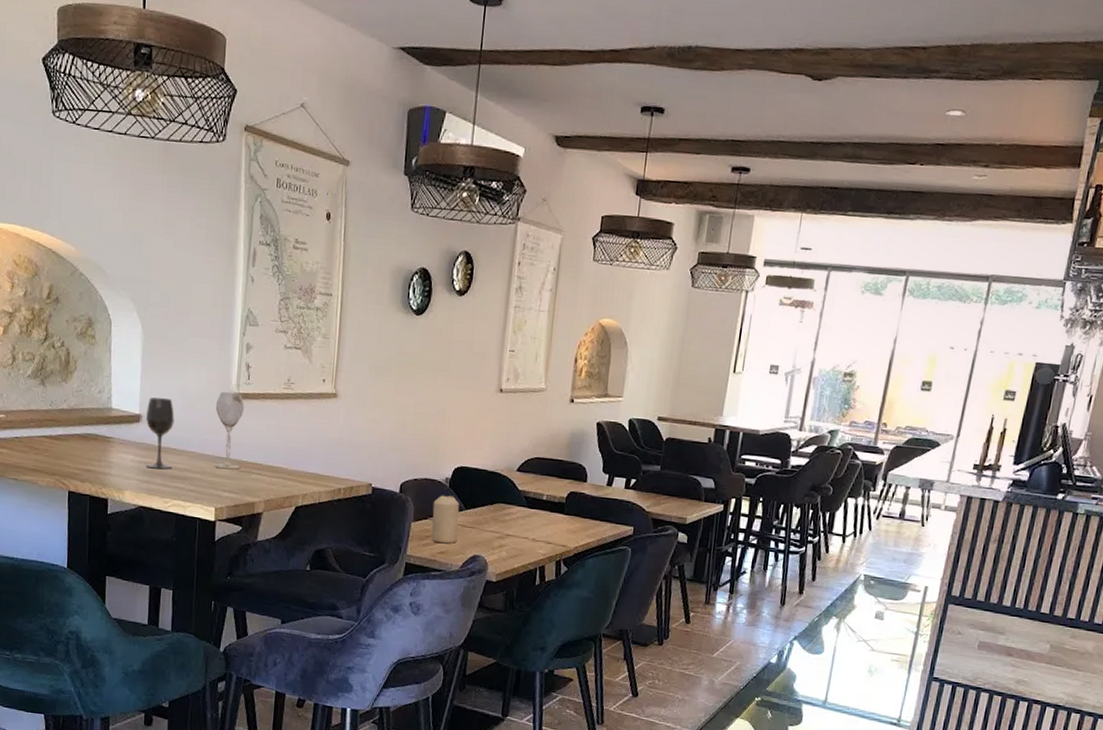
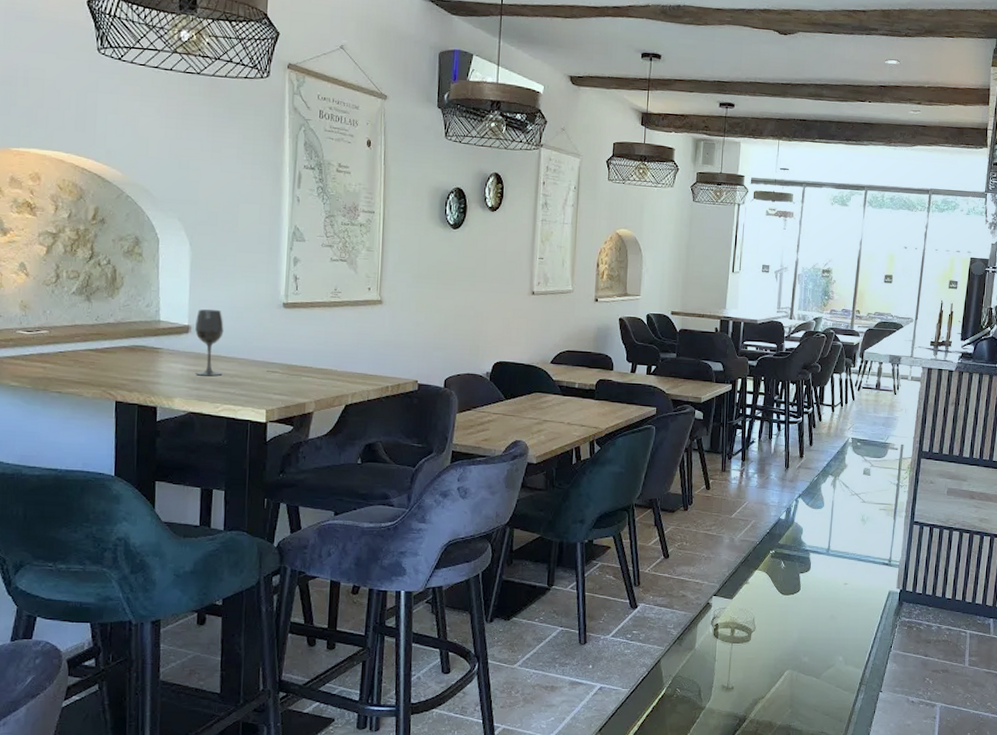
wineglass: present [215,391,245,470] -> none [264,301,294,374]
candle: present [431,495,459,544] -> none [475,388,500,432]

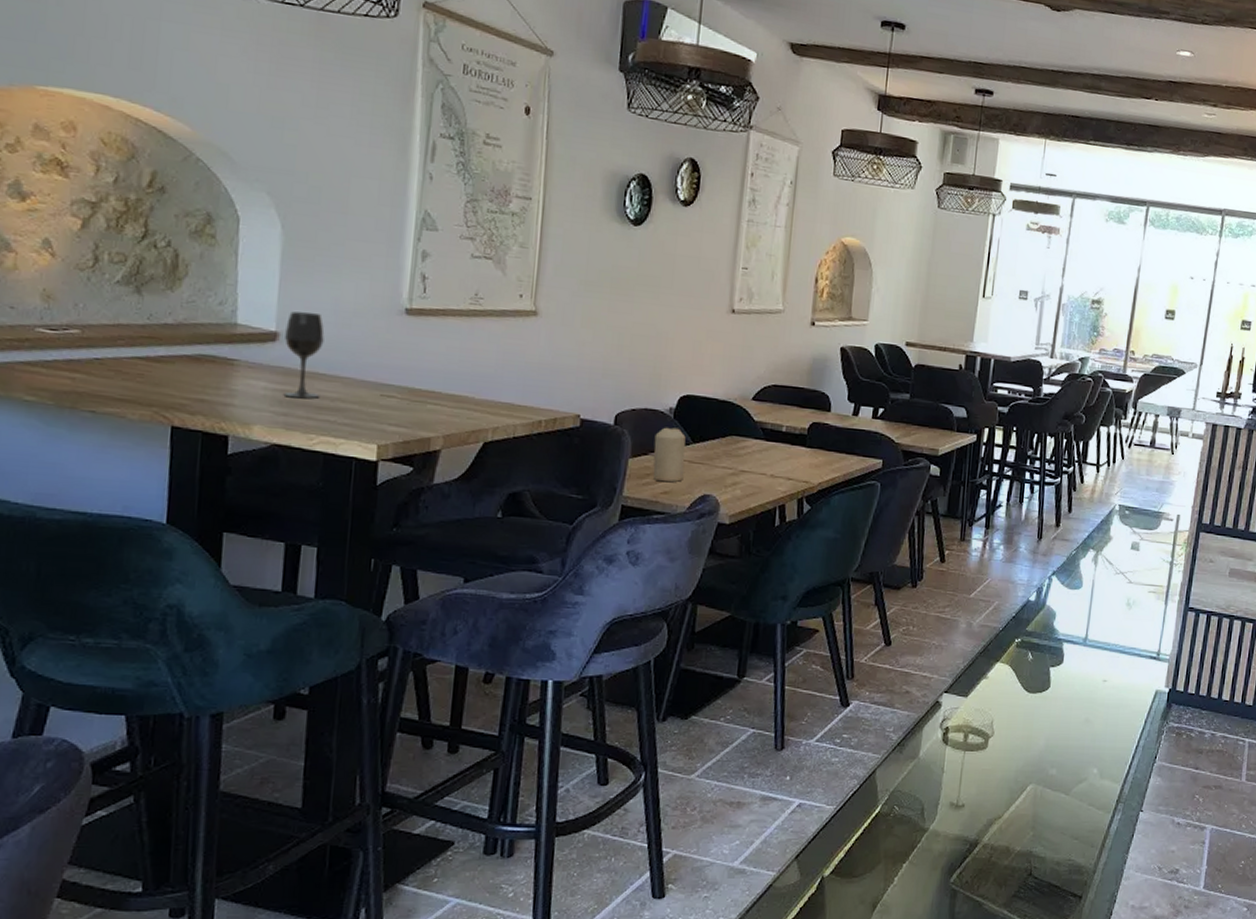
candle: none [475,388,500,432] -> present [652,427,686,483]

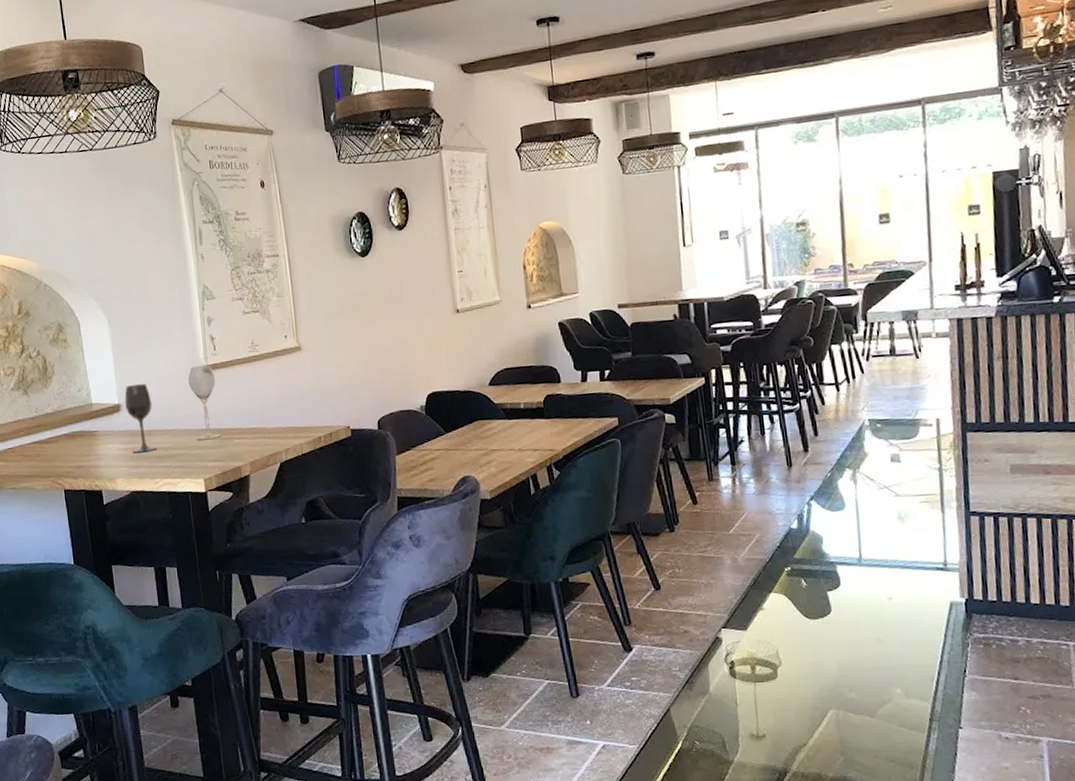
wineglass: none [378,306,419,399] -> present [187,364,222,441]
candle: present [652,427,686,483] -> none [413,422,444,472]

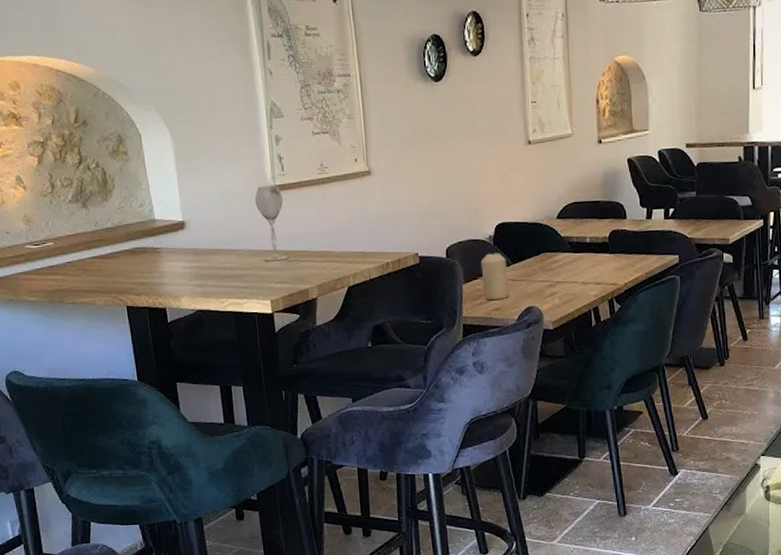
wine glass: present [124,384,157,453] -> none [189,202,222,272]
candle: none [413,422,444,472] -> present [480,252,510,301]

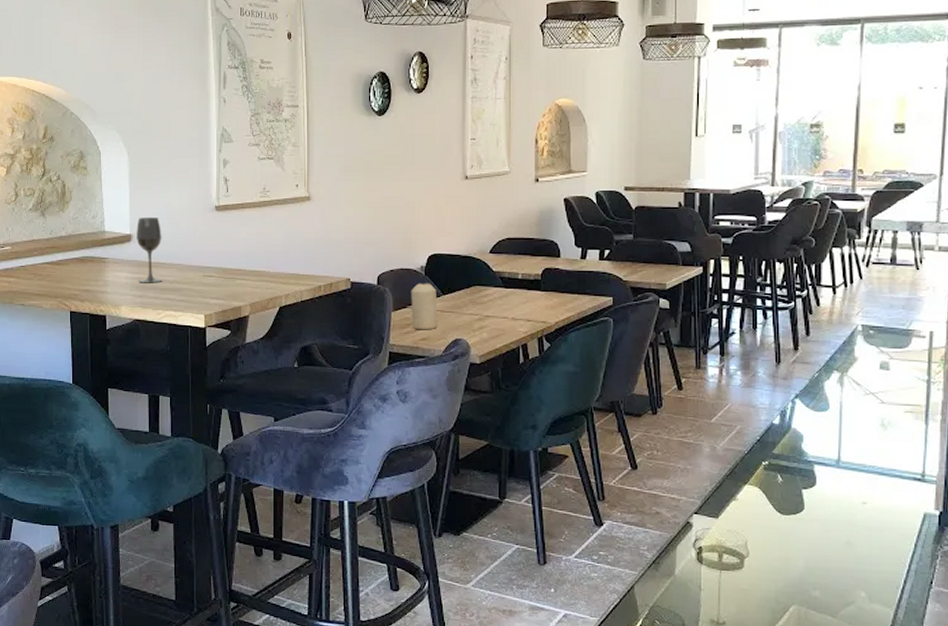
wine glass: none [189,202,222,272] -> present [136,218,162,283]
wineglass: present [254,185,289,262] -> none [198,205,226,278]

